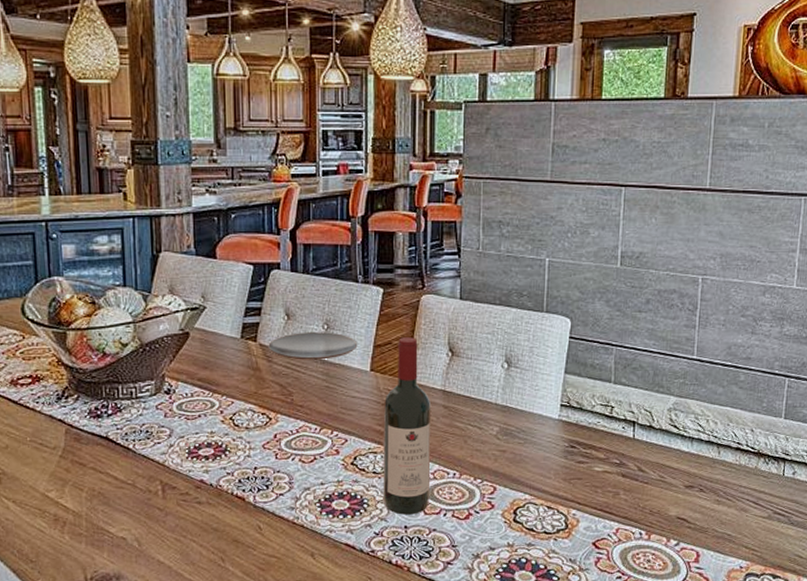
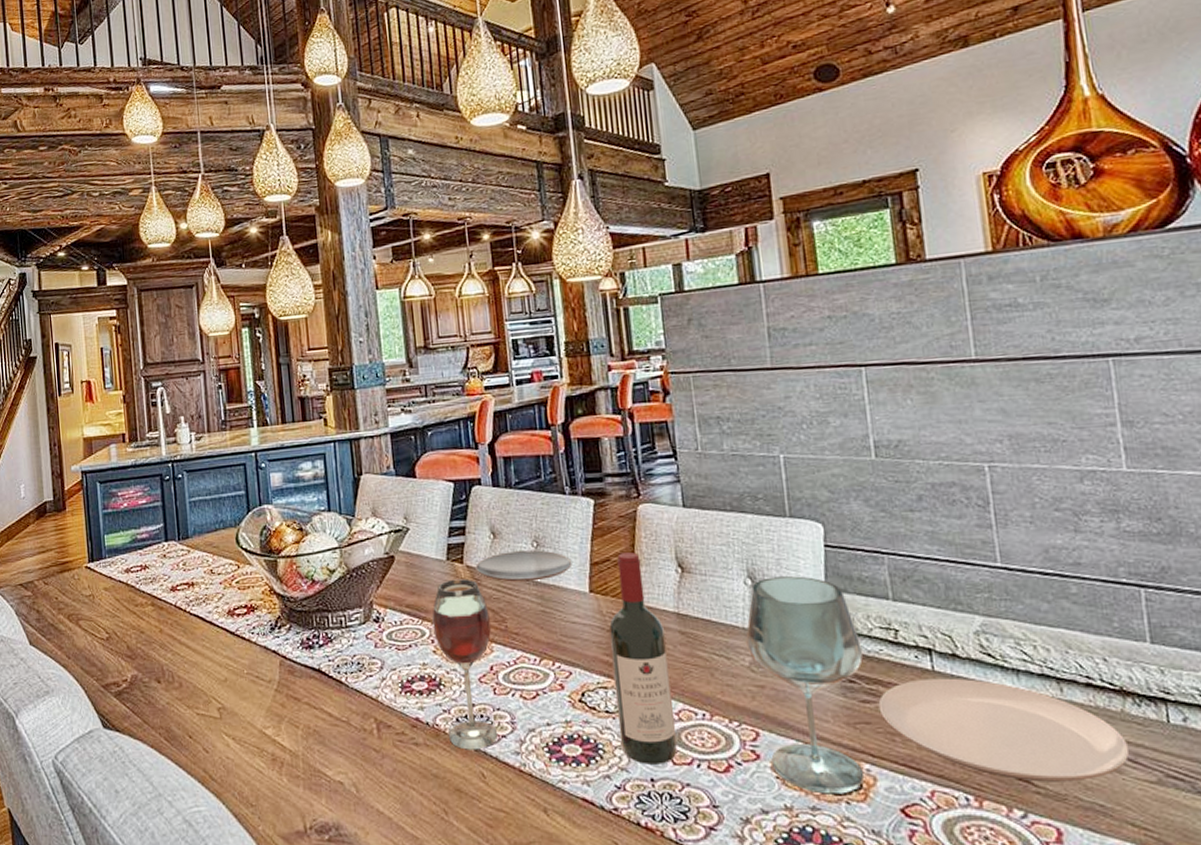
wineglass: none [222,356,279,507] -> present [432,579,498,750]
wine glass: none [496,362,586,534] -> present [745,576,865,794]
plate: none [589,444,755,520] -> present [878,678,1130,782]

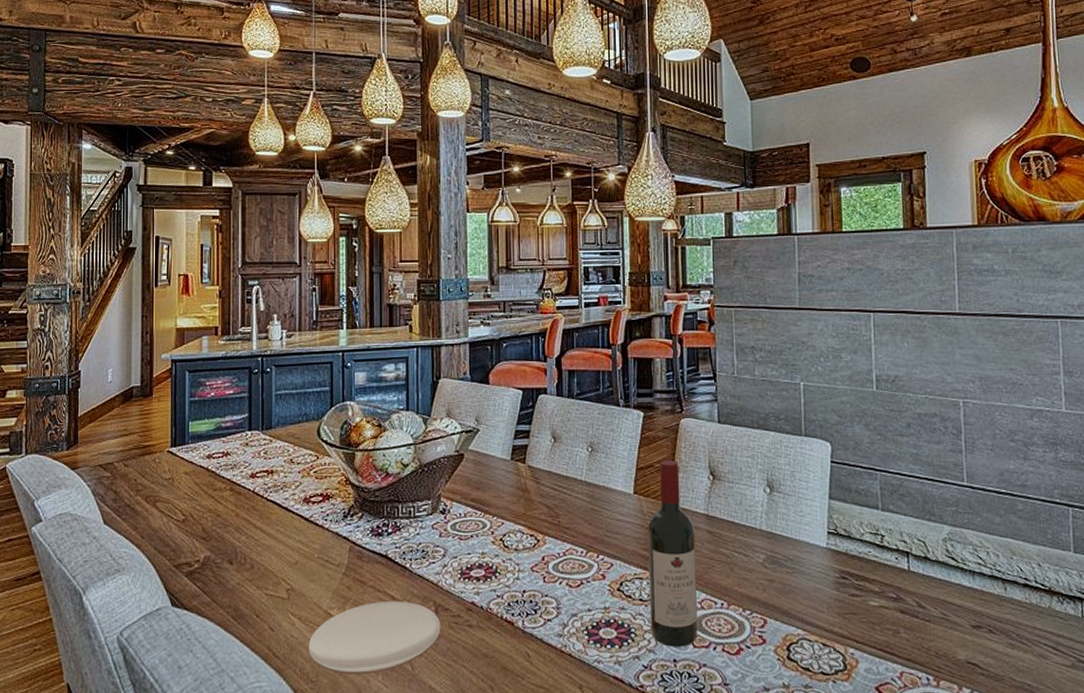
plate: none [245,718,385,799] -> present [308,600,441,675]
wineglass: present [432,579,498,750] -> none [493,477,546,632]
plate: present [475,550,572,582] -> none [536,455,621,482]
wine glass: present [745,576,865,794] -> none [762,487,856,674]
plate: present [878,678,1130,782] -> none [864,577,1053,665]

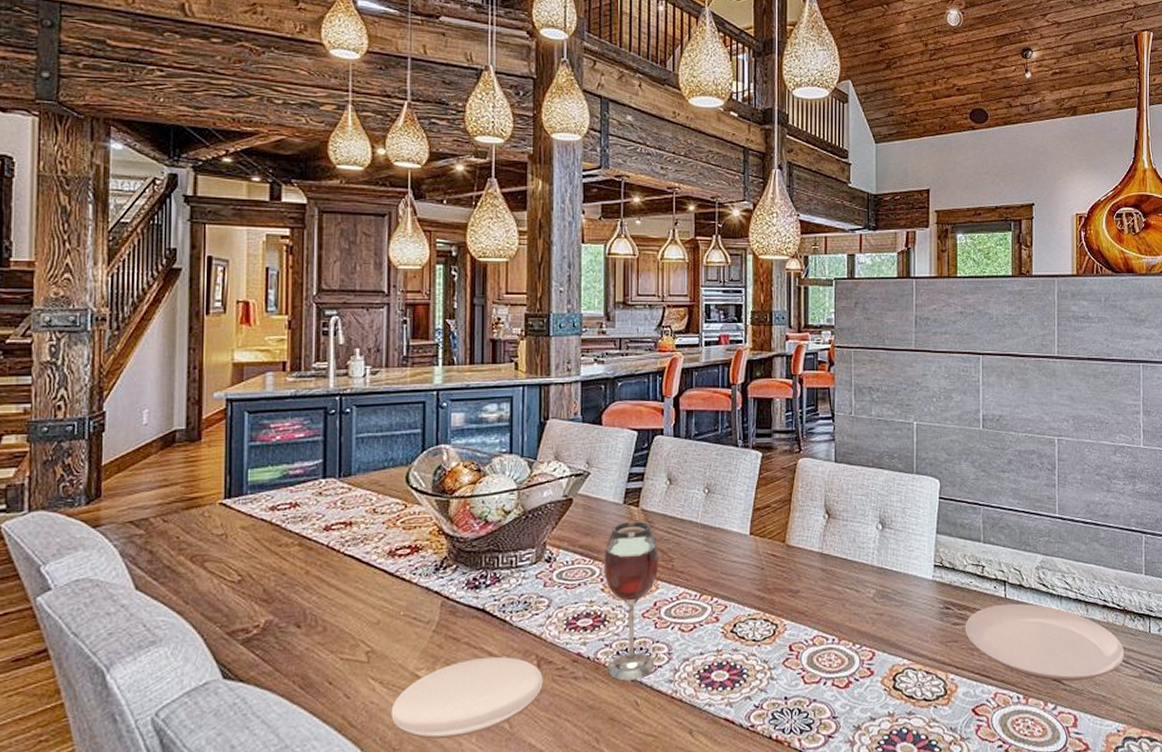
wineglass: none [493,477,546,632] -> present [603,521,659,681]
wine bottle: present [647,460,699,647] -> none [762,500,810,685]
plate: none [864,577,1053,665] -> present [965,603,1125,682]

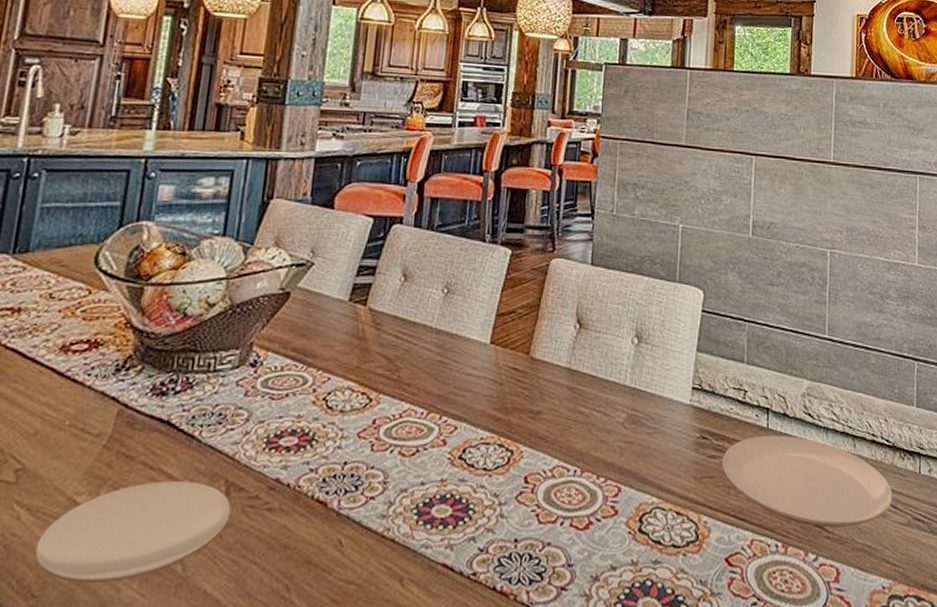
wineglass: present [603,521,659,681] -> none [310,322,385,515]

